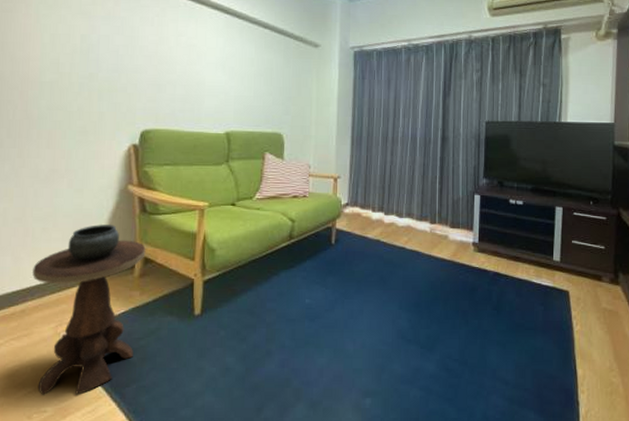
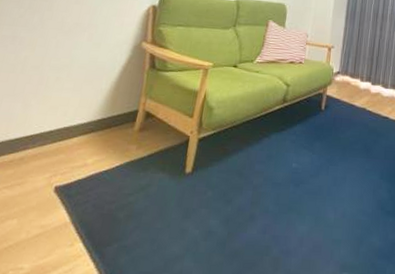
side table: present [32,225,146,395] -> none [19,77,149,252]

